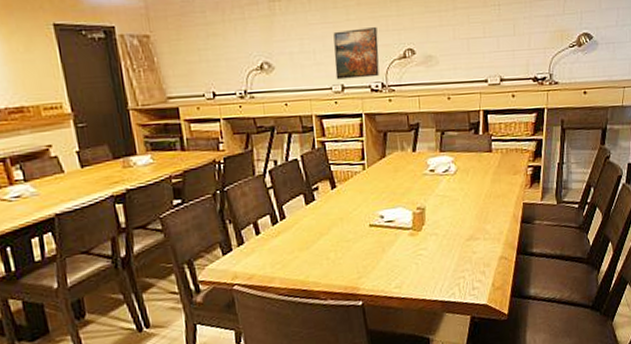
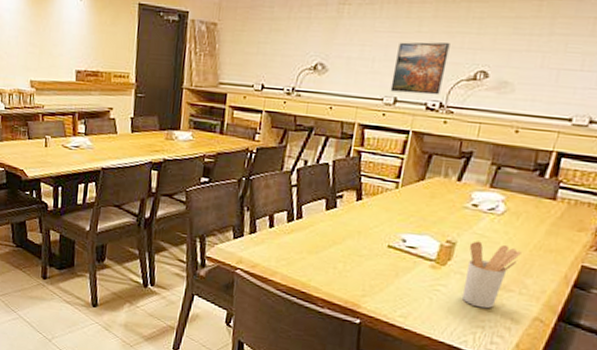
utensil holder: none [436,199,477,261] -> present [462,241,522,309]

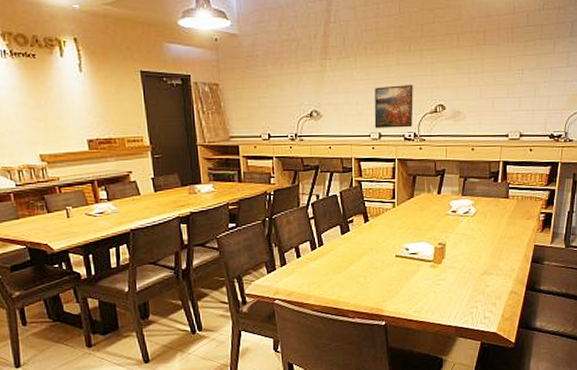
utensil holder: present [462,241,522,309] -> none [455,238,493,292]

